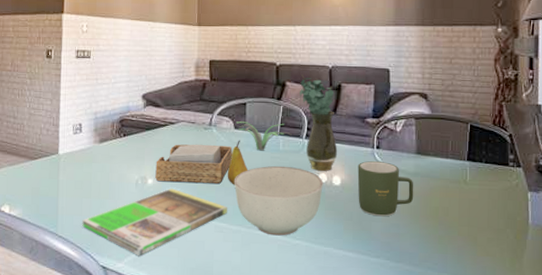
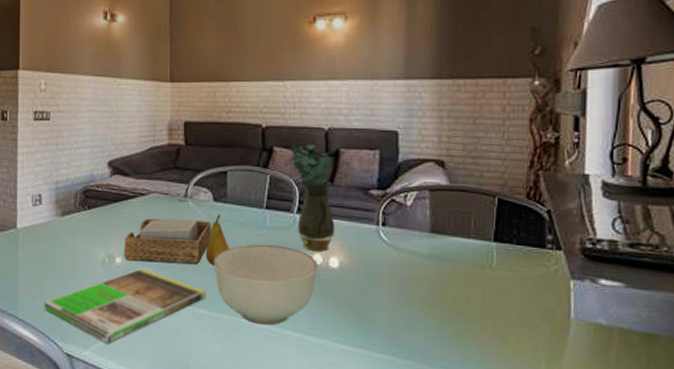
plant: present [236,121,292,151] -> none [216,193,281,227]
mug: present [357,161,414,217] -> none [359,240,428,306]

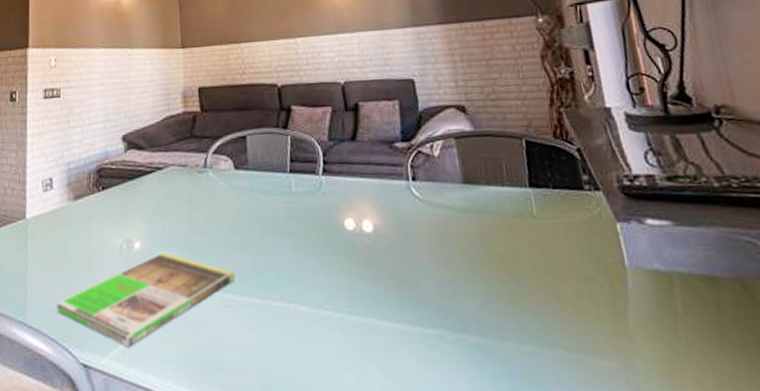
napkin holder: present [124,218,211,264] -> none [142,191,235,245]
fruit: present [205,214,230,266] -> none [230,183,257,242]
bowl: present [213,245,318,325] -> none [239,213,352,307]
vase: present [290,138,336,251] -> none [308,95,365,215]

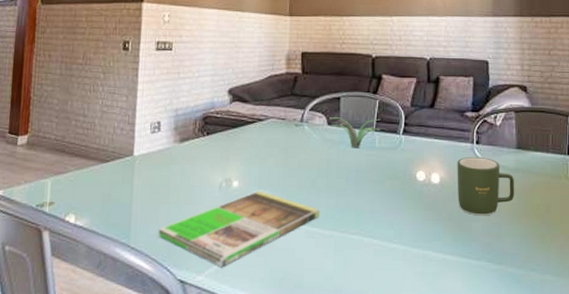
plant: none [236,157,305,195] -> present [329,117,388,148]
mug: none [391,197,469,271] -> present [457,157,515,216]

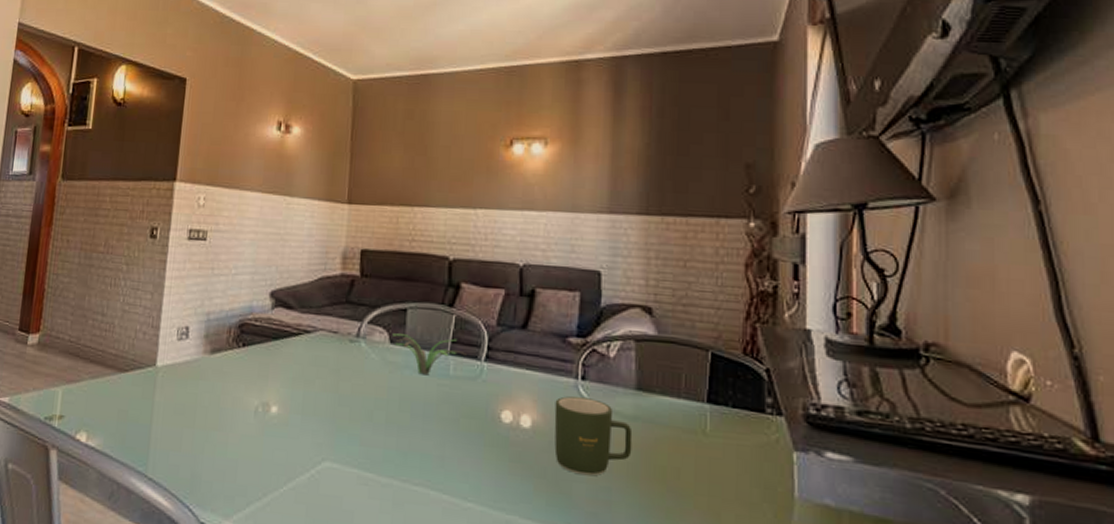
magazine: present [158,191,321,268] -> none [180,420,377,513]

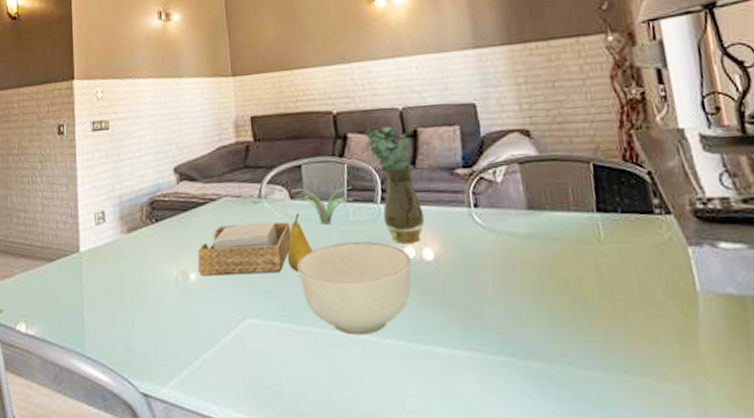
napkin holder: none [281,360,386,417] -> present [197,222,291,276]
fruit: none [377,358,406,421] -> present [287,213,314,272]
bowl: none [385,396,507,495] -> present [296,242,412,335]
vase: none [479,273,529,408] -> present [365,122,425,244]
mug: present [554,396,633,476] -> none [452,224,534,298]

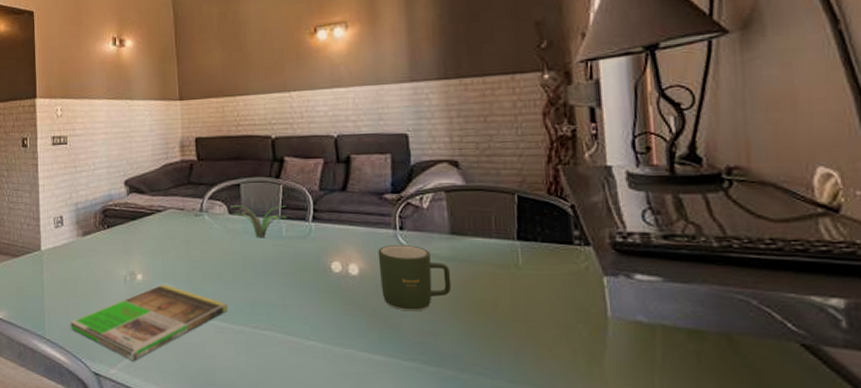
magazine: none [114,283,294,377] -> present [70,284,229,362]
napkin holder: present [197,222,291,276] -> none [144,233,228,278]
fruit: present [287,213,314,272] -> none [224,226,248,279]
bowl: present [296,242,412,335] -> none [232,255,338,336]
vase: present [365,122,425,244] -> none [301,147,353,259]
mug: none [452,224,534,298] -> present [378,245,452,312]

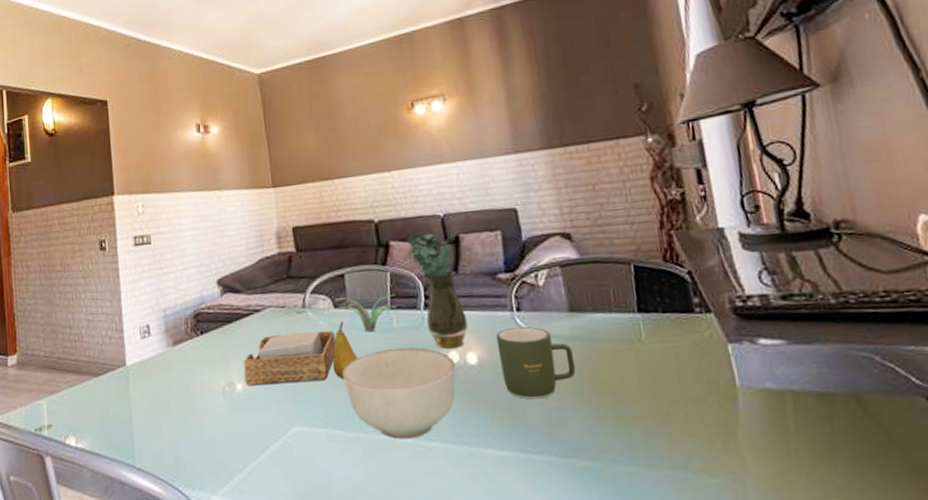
magazine: present [70,284,229,362] -> none [163,392,341,485]
napkin holder: none [144,233,228,278] -> present [243,331,336,386]
fruit: none [224,226,248,279] -> present [332,321,359,380]
bowl: none [232,255,338,336] -> present [342,348,456,439]
vase: none [301,147,353,259] -> present [407,229,468,349]

